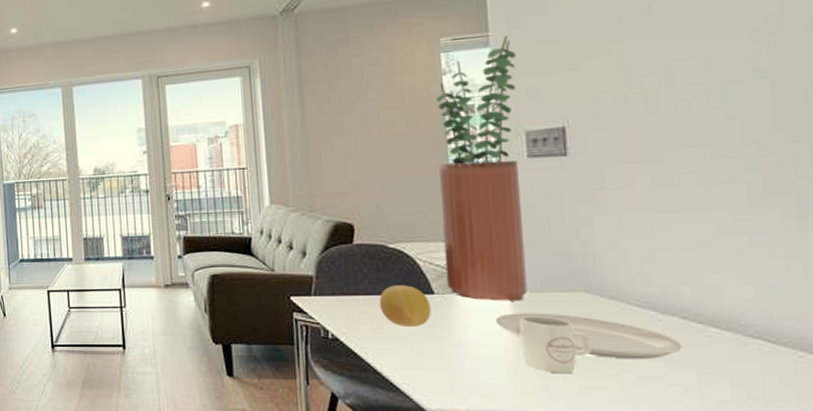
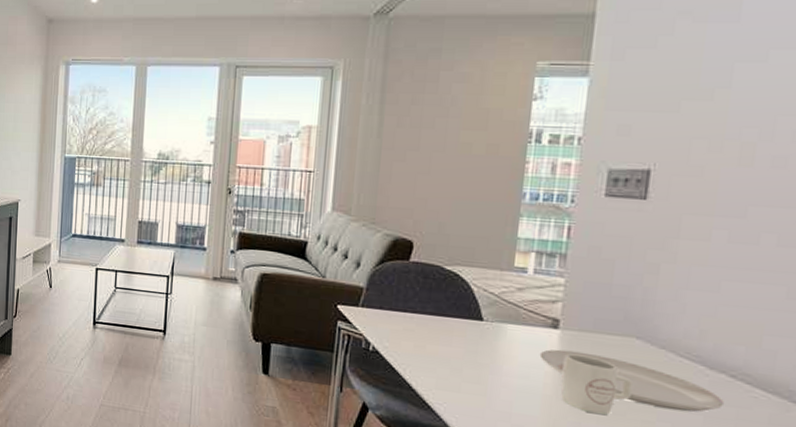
fruit: present [379,285,431,328] -> none [425,307,477,351]
vase: present [436,35,527,301] -> none [497,66,614,338]

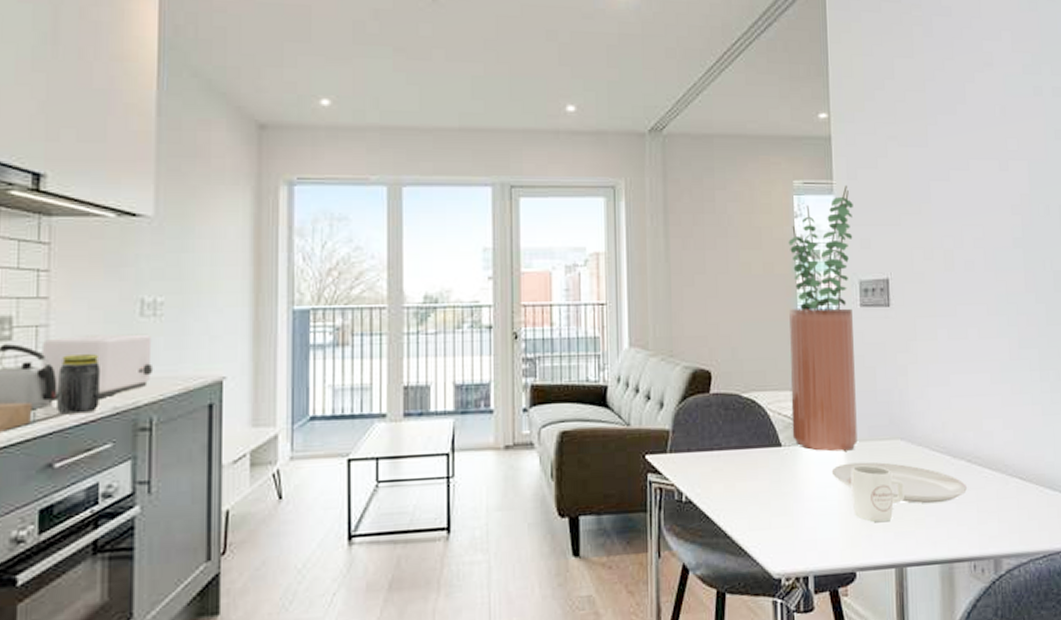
vase: none [497,66,614,338] -> present [788,184,858,452]

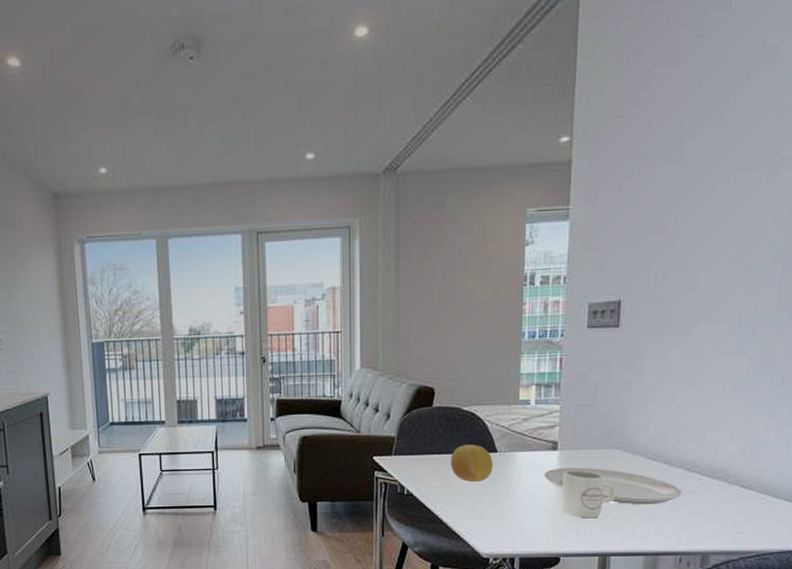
fruit: none [732,438,778,484] -> present [450,445,493,483]
vase: present [788,184,858,452] -> none [508,209,590,458]

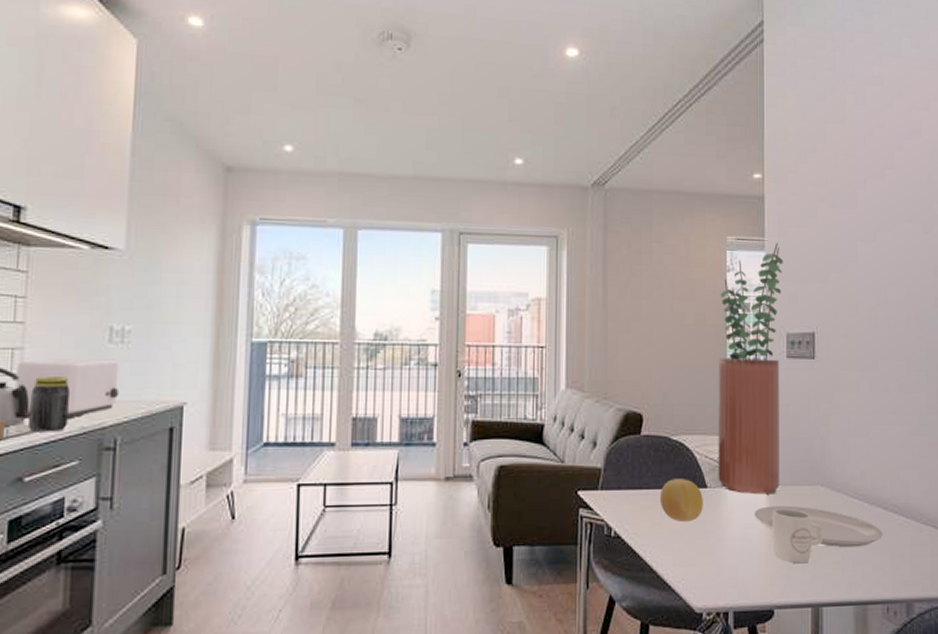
vase: none [508,209,590,458] -> present [718,242,783,495]

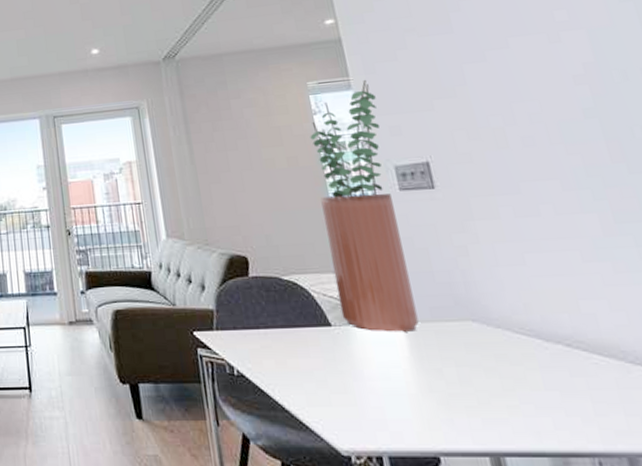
fruit: present [659,479,703,523] -> none [279,317,331,362]
plate: present [754,505,884,548] -> none [392,343,573,390]
mug: present [772,508,822,564] -> none [415,346,488,407]

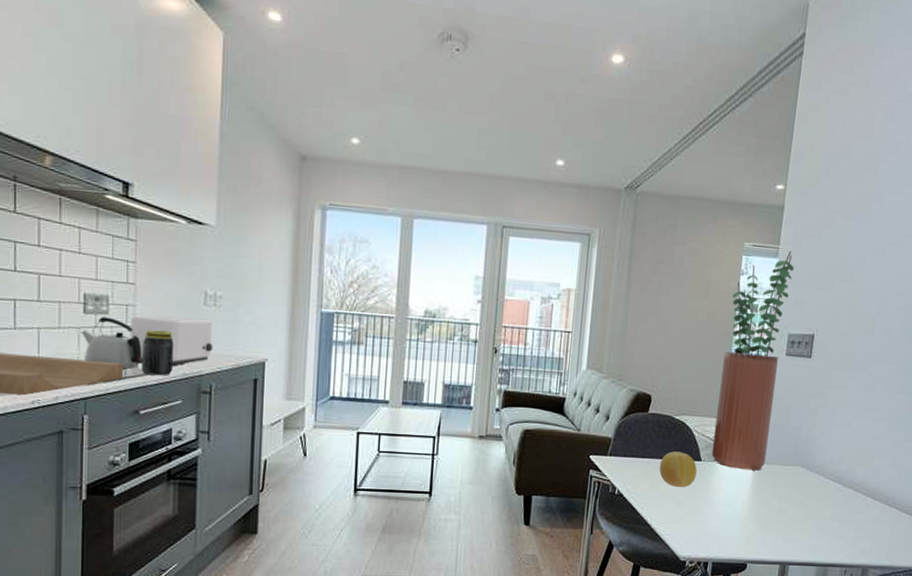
fruit: none [279,317,331,362] -> present [659,451,697,488]

